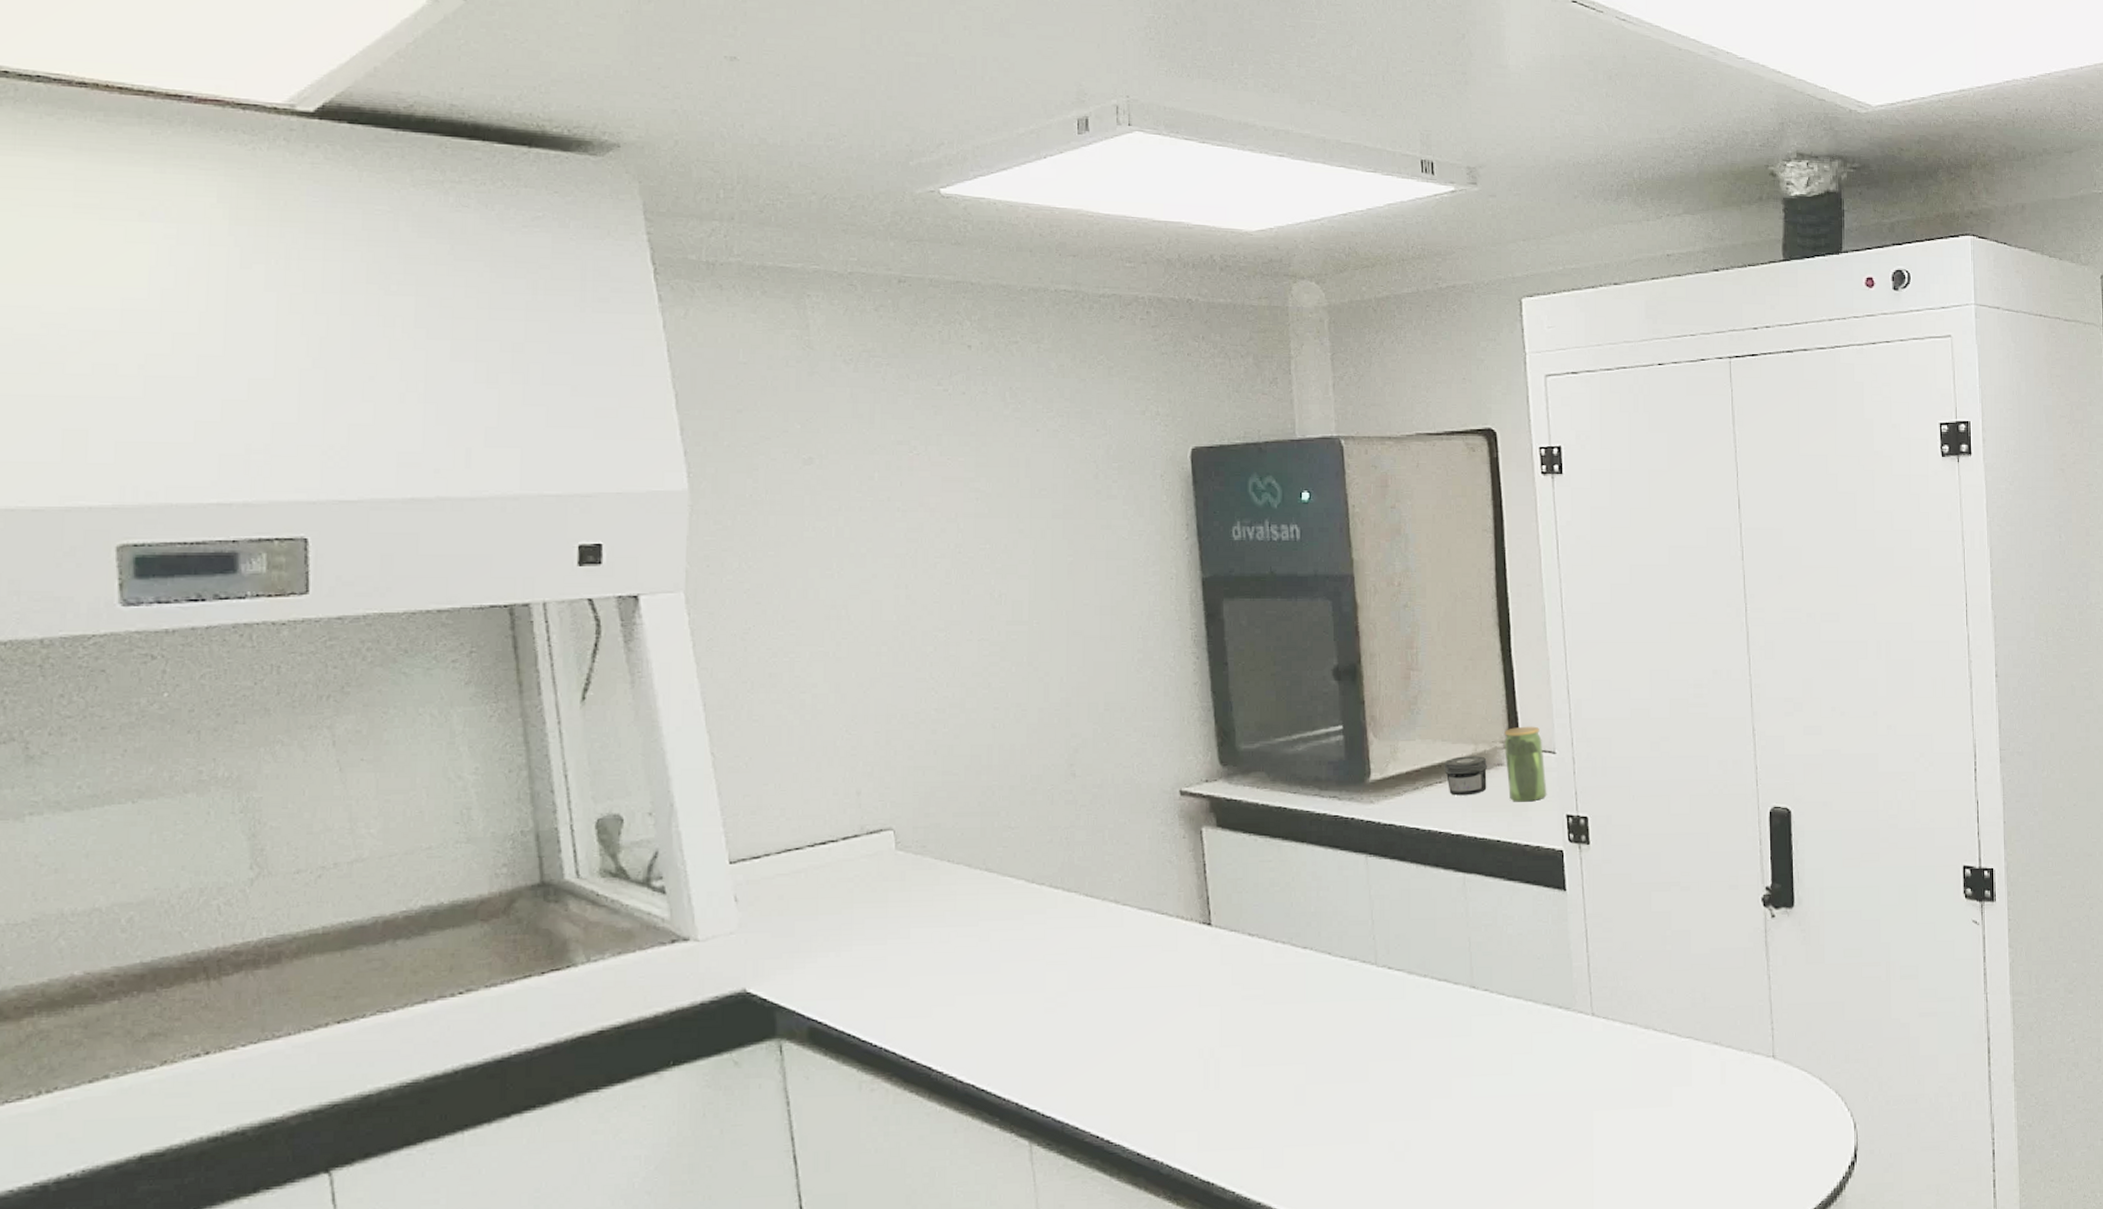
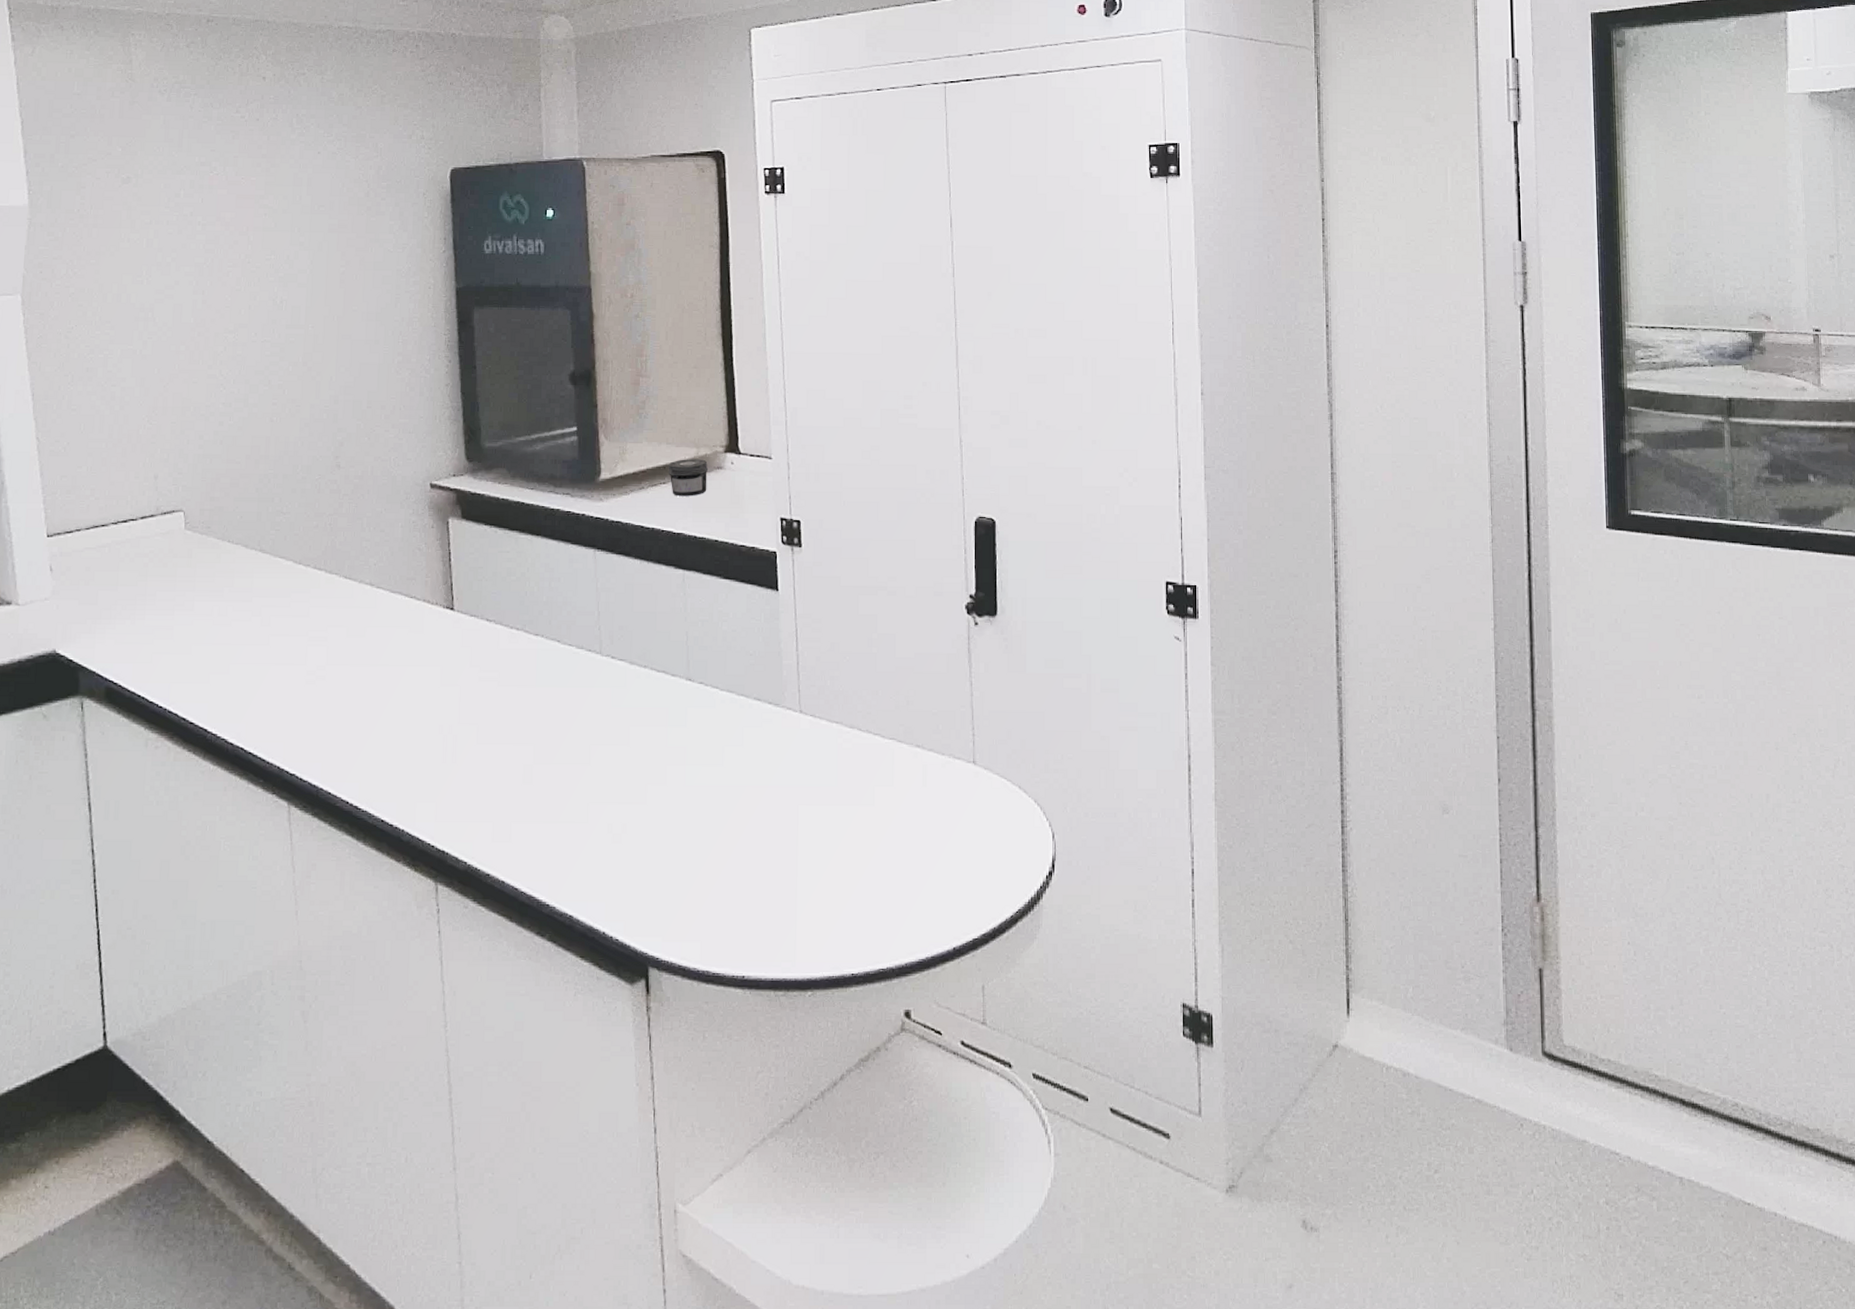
jar: present [1504,726,1547,802] -> none [724,432,763,504]

